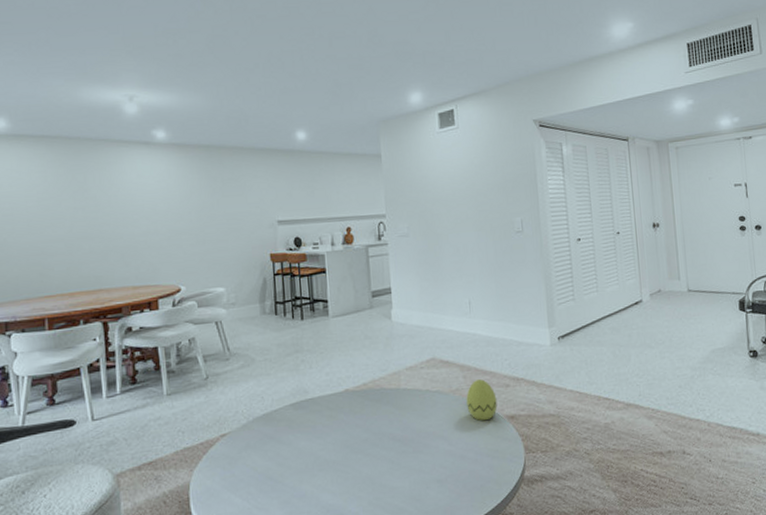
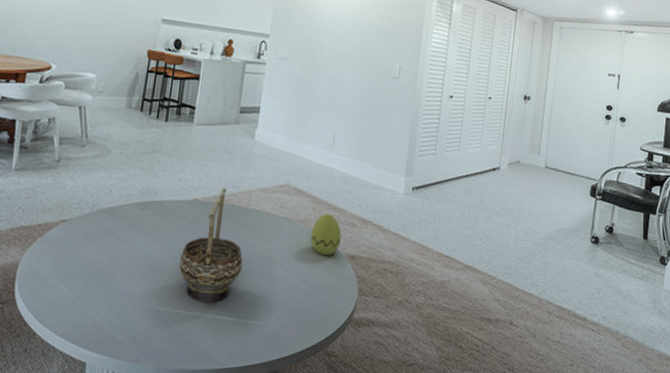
decorative bowl: none [343,373,406,489] -> present [179,188,243,304]

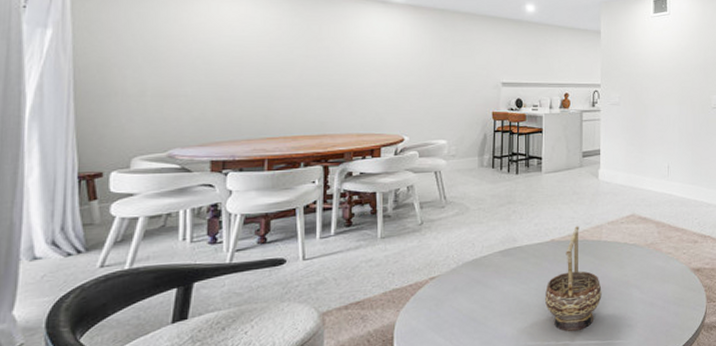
decorative egg: present [310,214,342,255] -> none [659,235,686,272]

